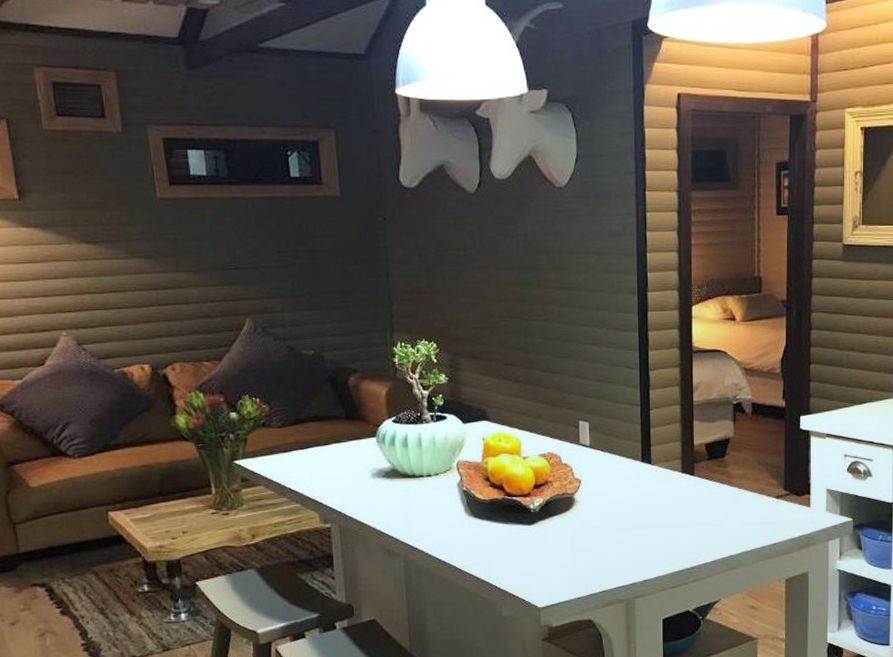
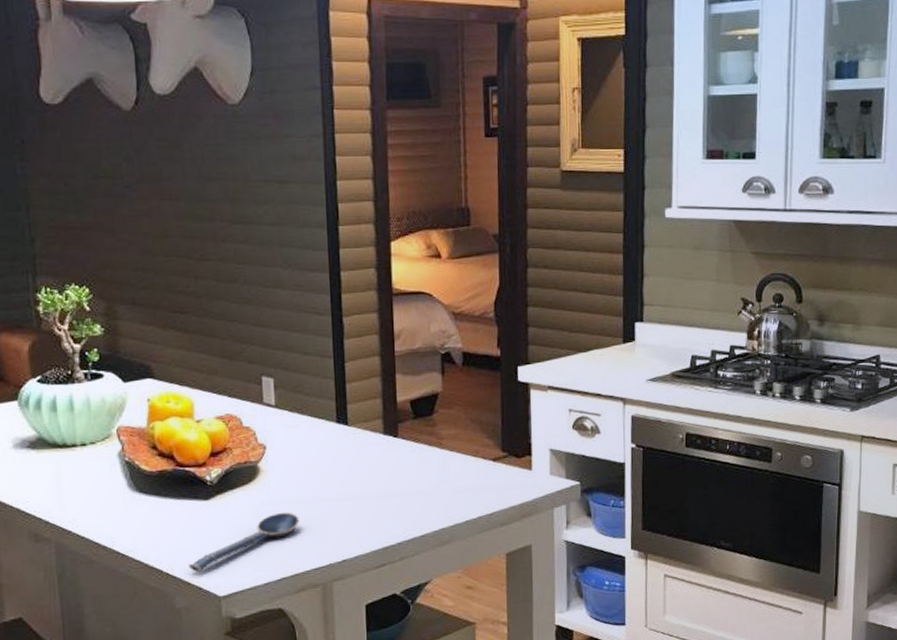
spoon: none [513,537,608,586] -> present [188,512,300,572]

